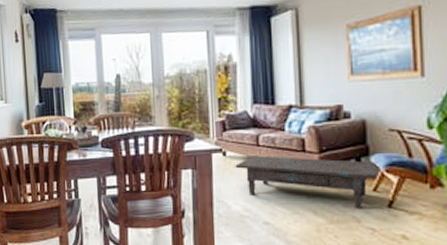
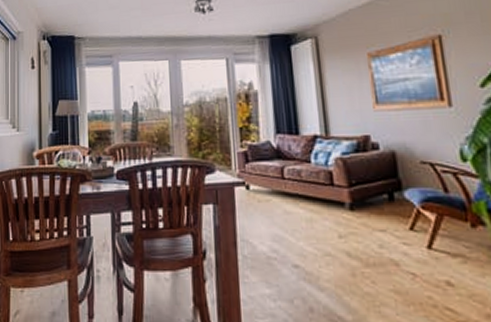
coffee table: present [235,155,380,210] -> none [259,189,415,251]

